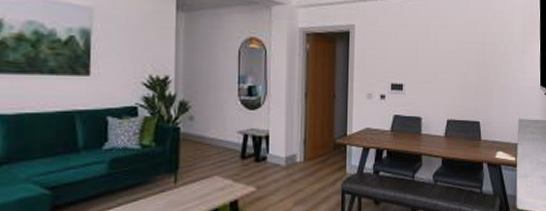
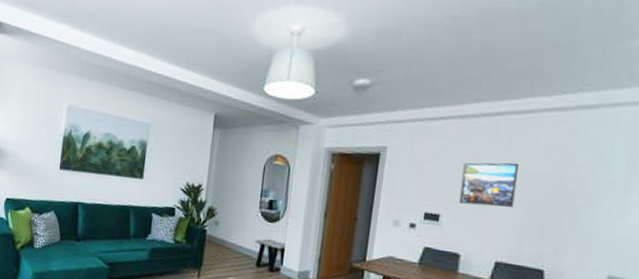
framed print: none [416,34,456,73] -> present [458,162,520,208]

